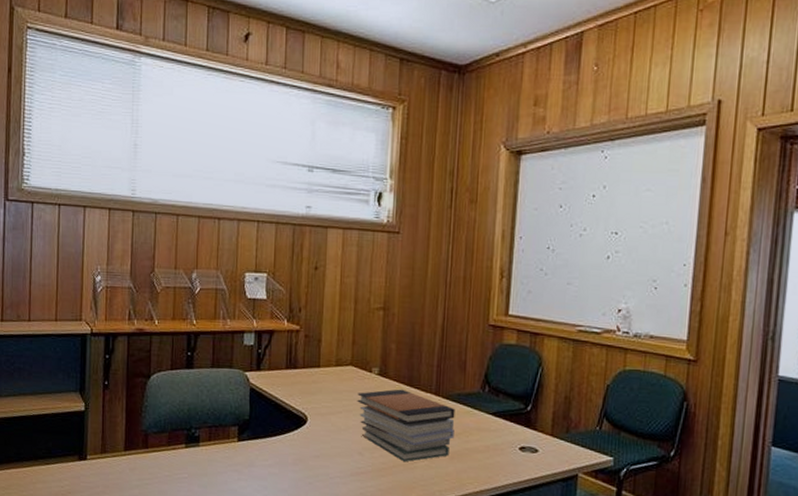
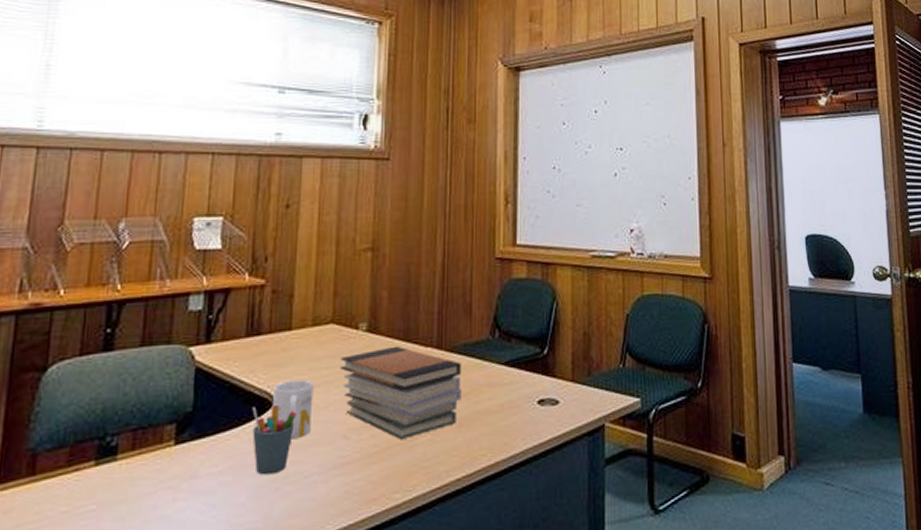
pen holder: none [291,422,325,473] -> present [252,404,297,476]
mug: none [305,405,337,450] -> present [272,379,314,440]

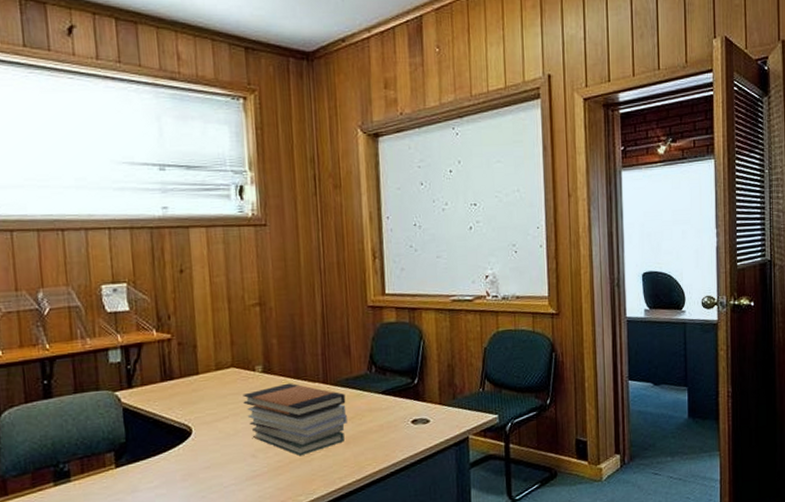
pen holder: present [252,404,297,476] -> none [174,433,212,488]
mug: present [272,379,314,440] -> none [190,413,225,460]

